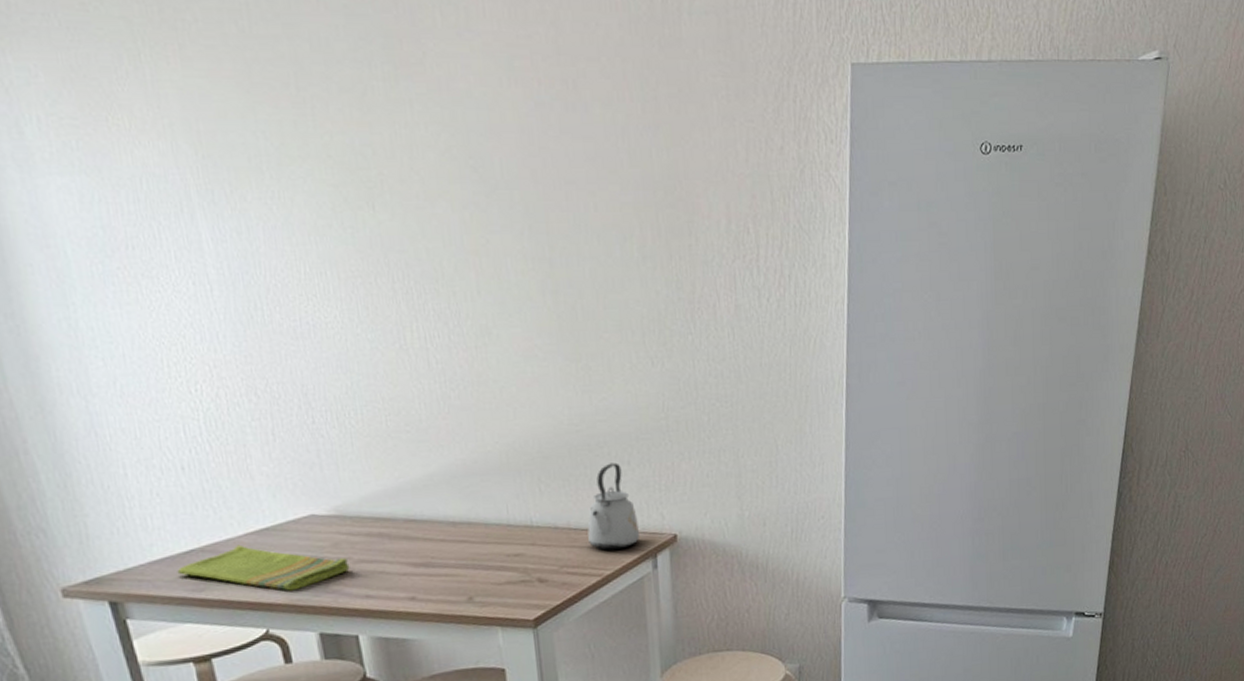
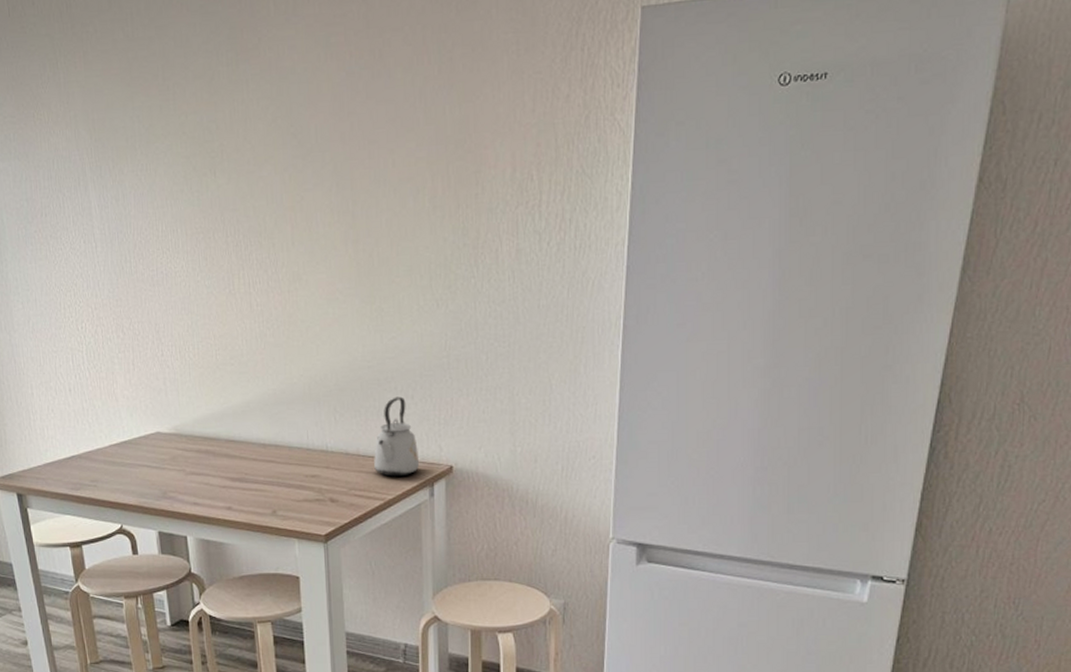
dish towel: present [177,544,350,591] -> none [62,454,183,495]

